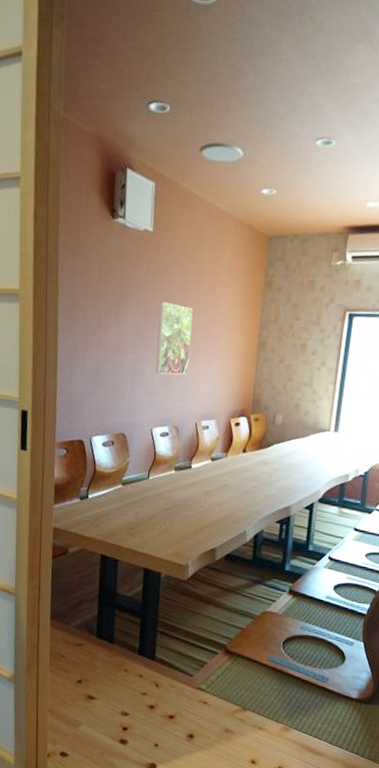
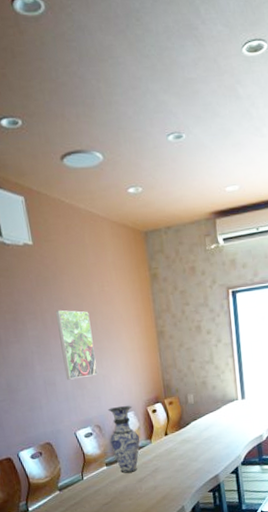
vase: none [184,411,216,483] -> present [107,405,140,474]

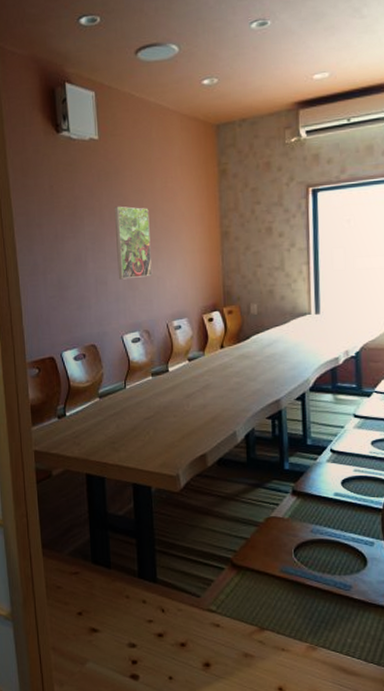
vase: present [107,405,140,474] -> none [158,312,192,386]

